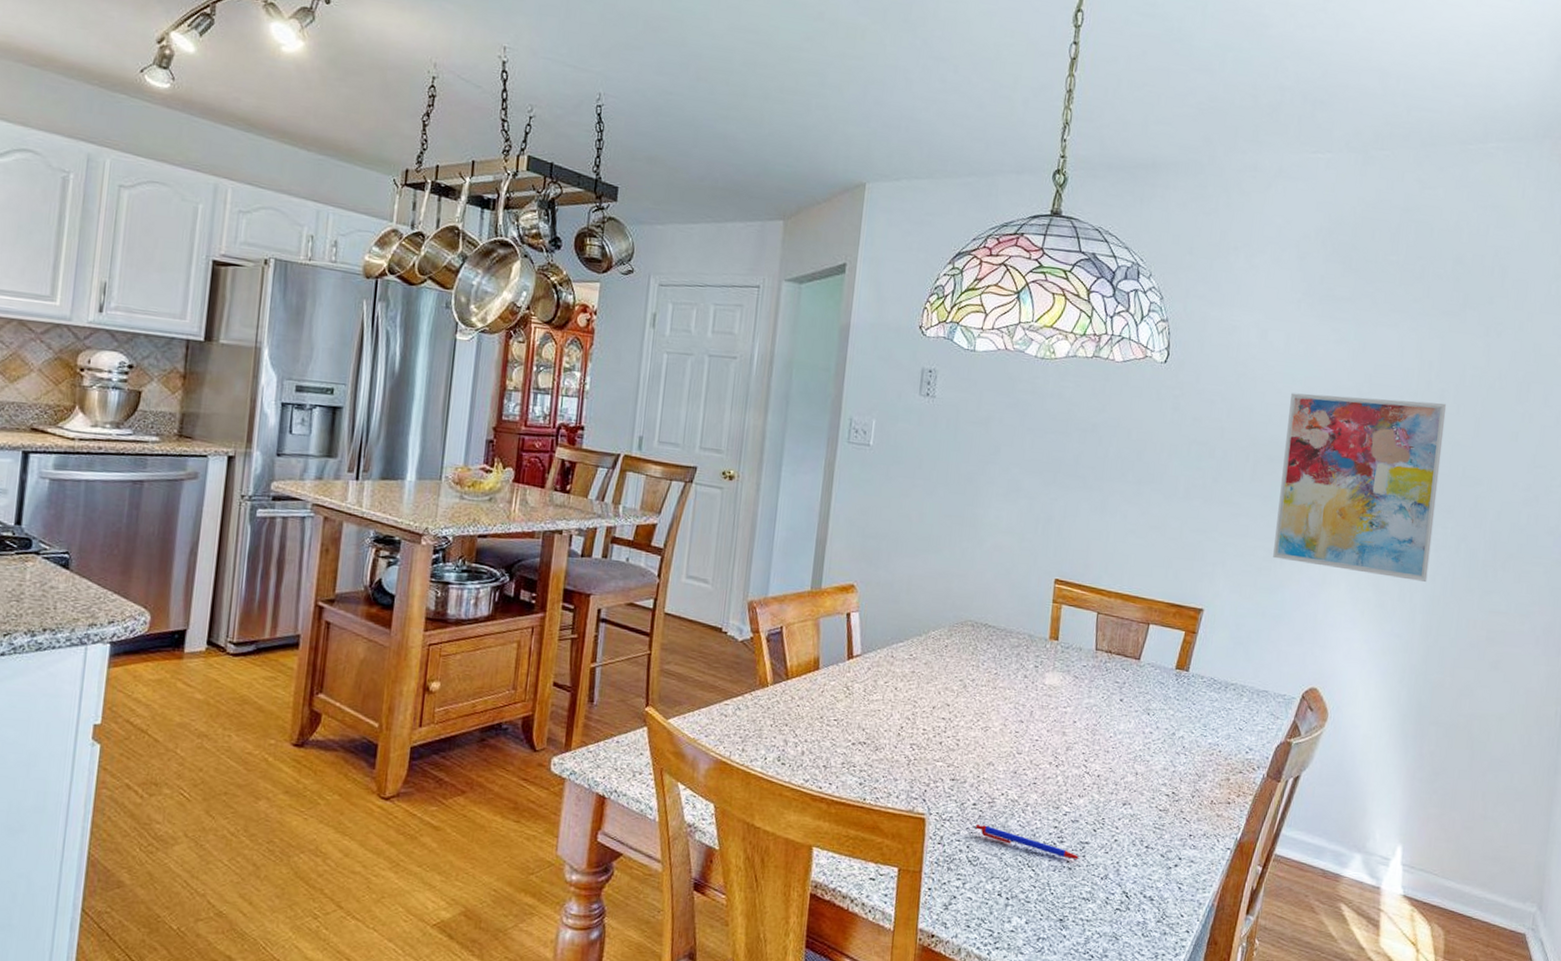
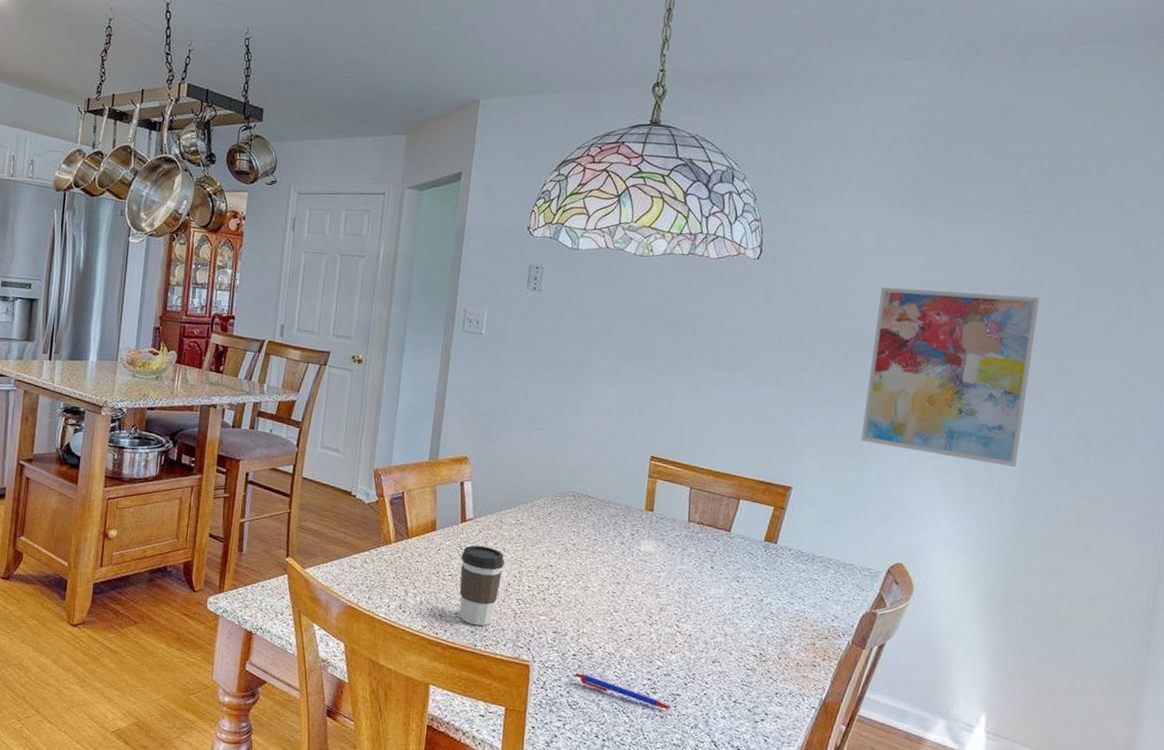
coffee cup: none [846,684,897,777] -> present [459,545,505,626]

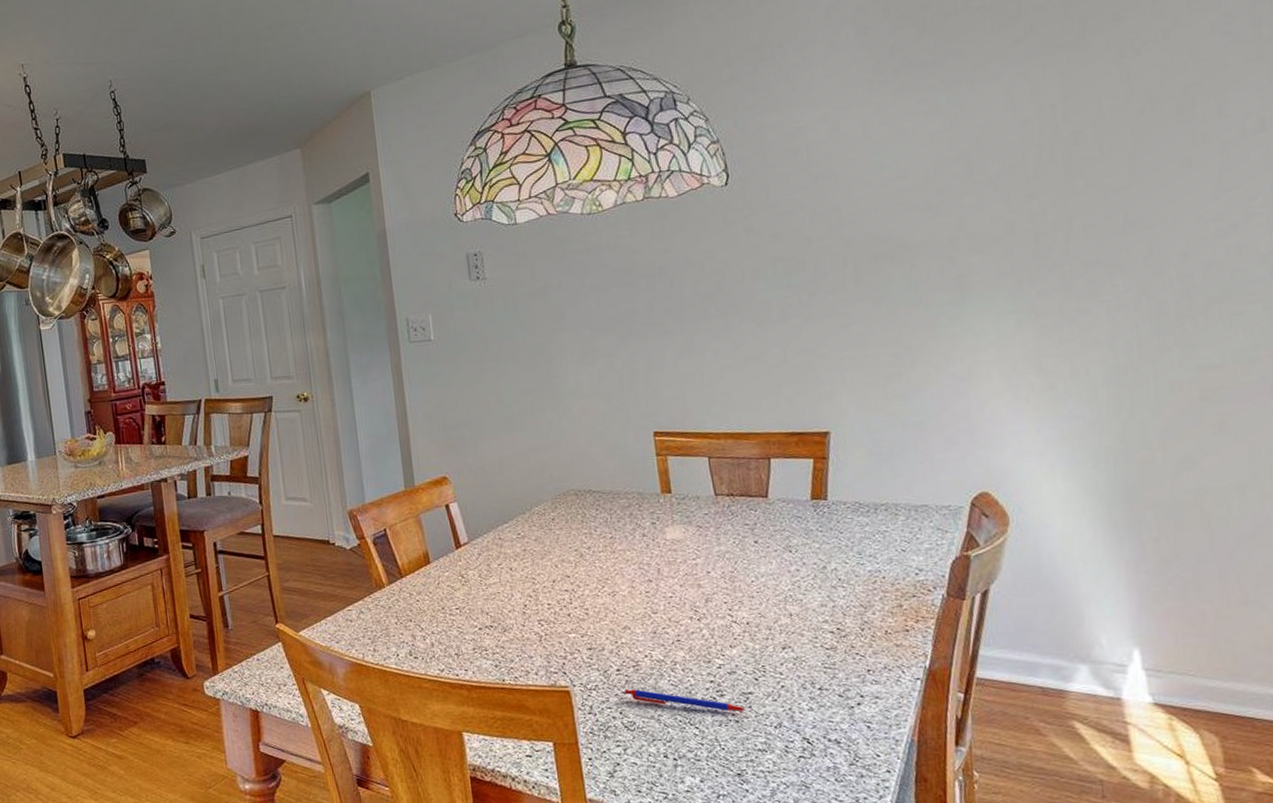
coffee cup: present [459,545,505,626] -> none [464,569,516,658]
wall art: present [861,287,1040,467] -> none [883,146,1104,363]

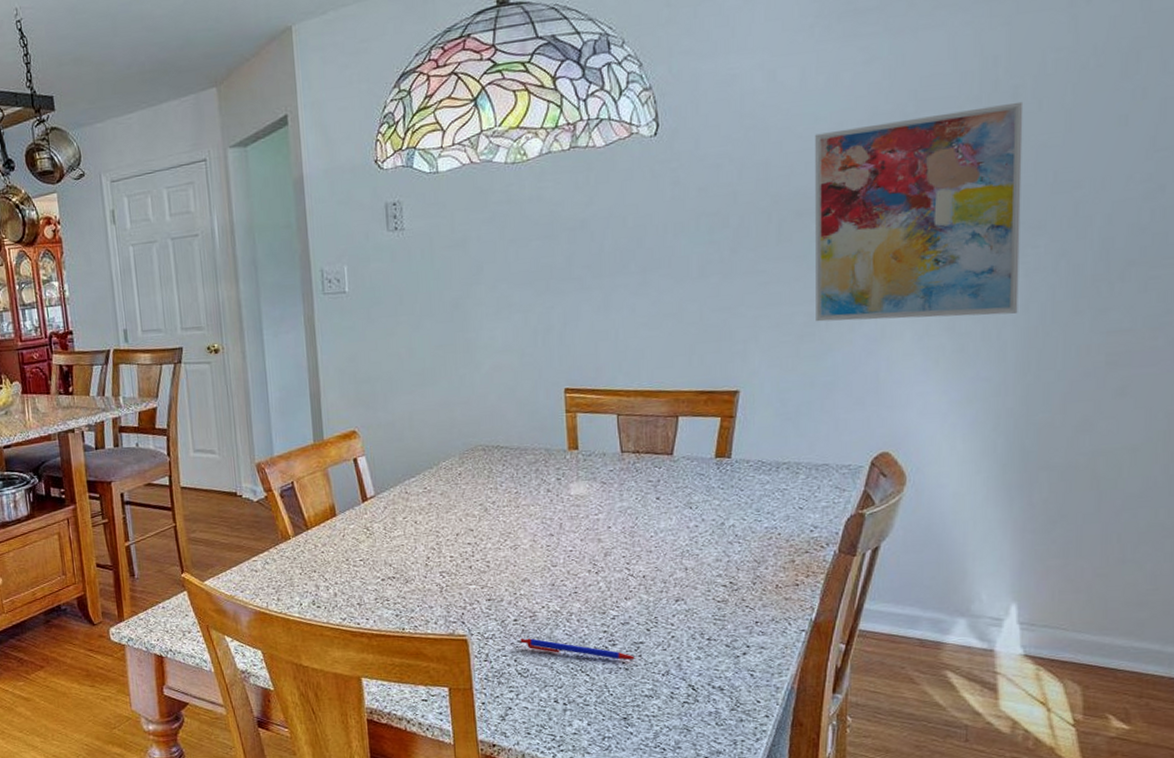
wall art: none [883,146,1104,363] -> present [815,101,1024,322]

